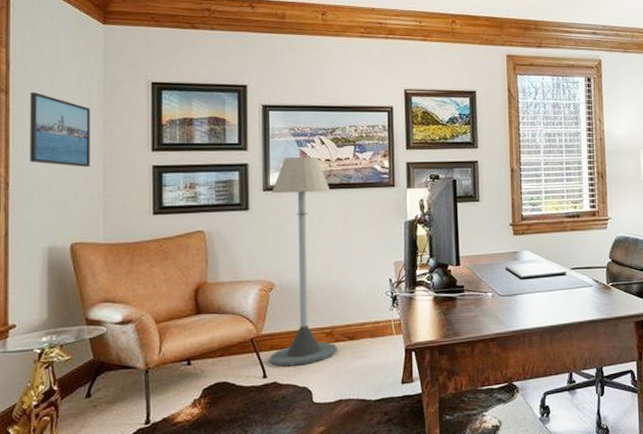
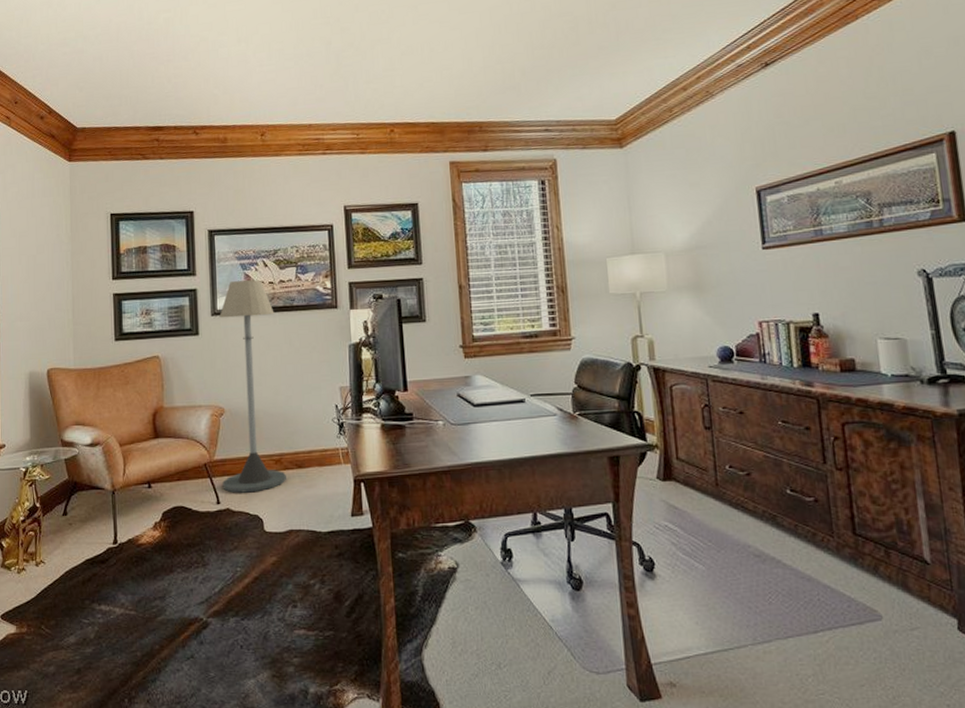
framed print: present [30,92,90,167] -> none [12,229,61,297]

